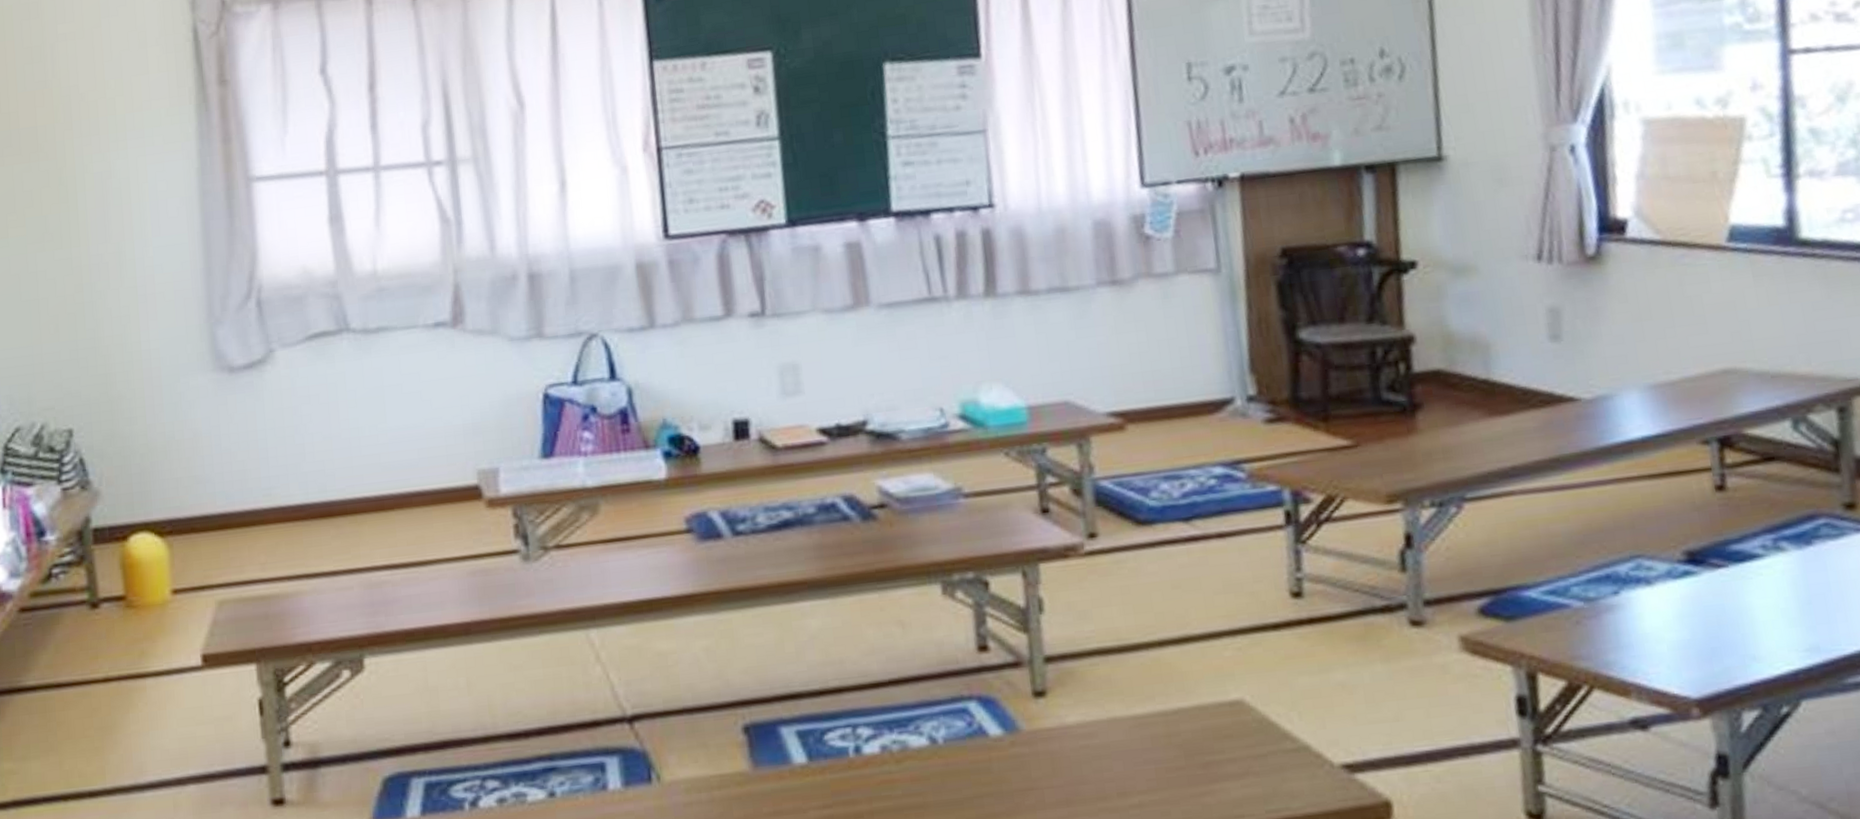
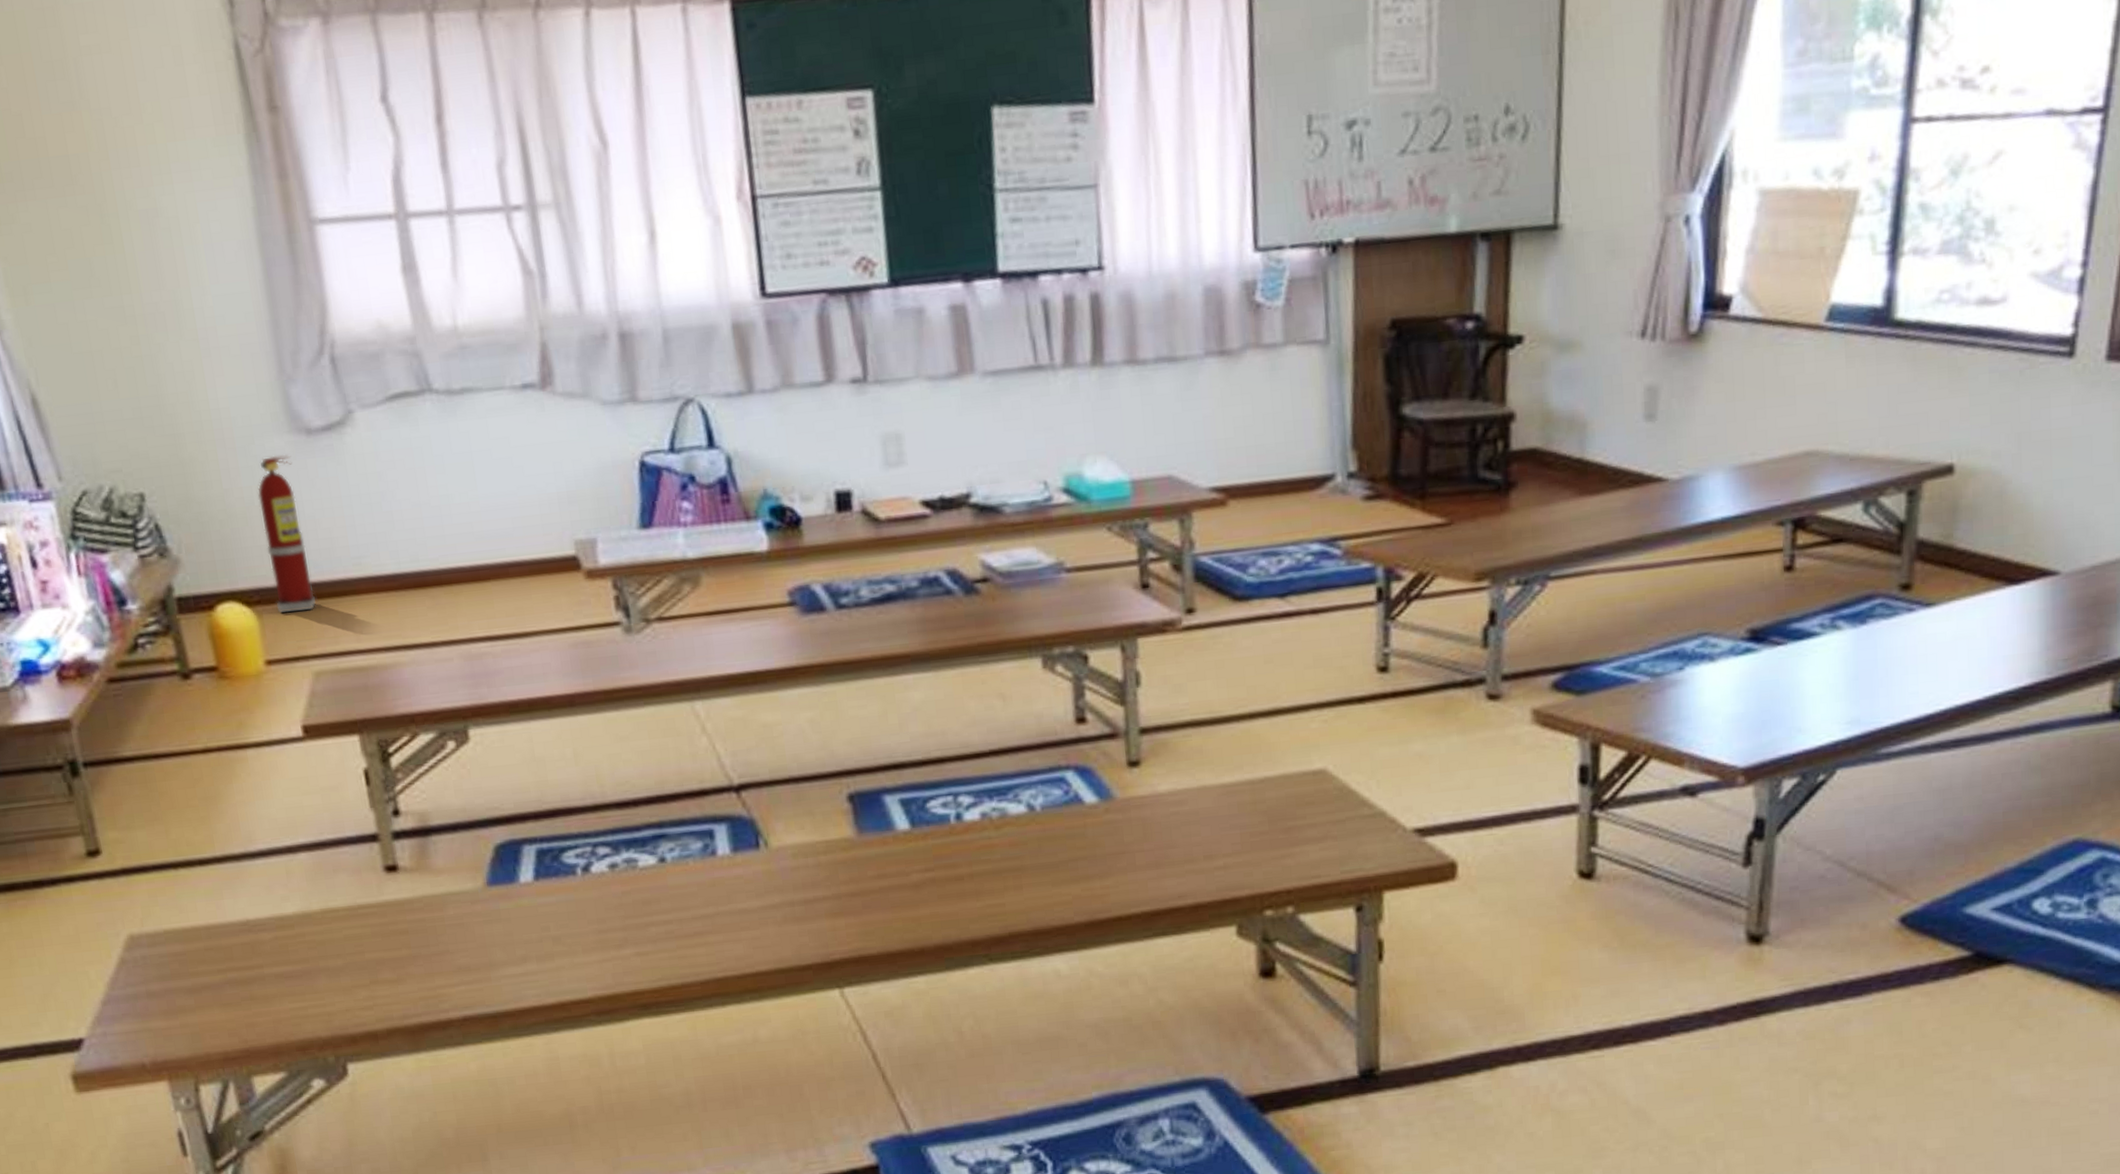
fire extinguisher: none [179,392,225,543] -> present [257,455,316,613]

